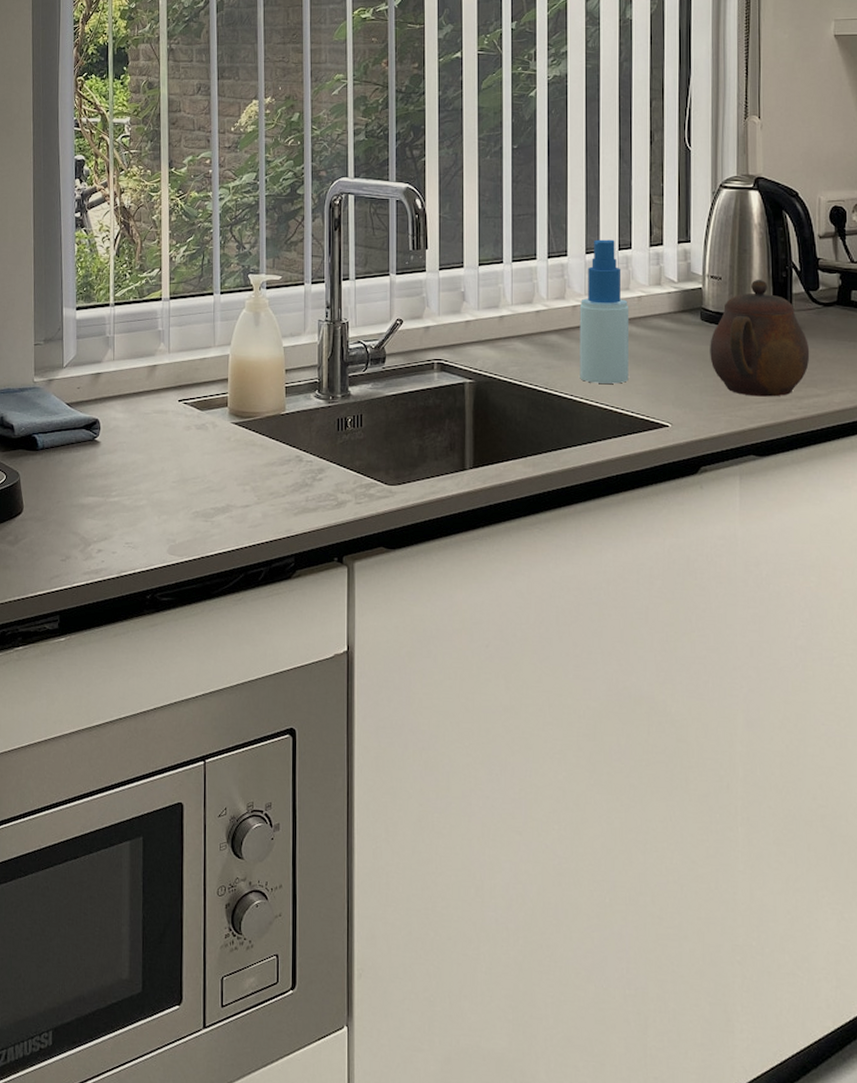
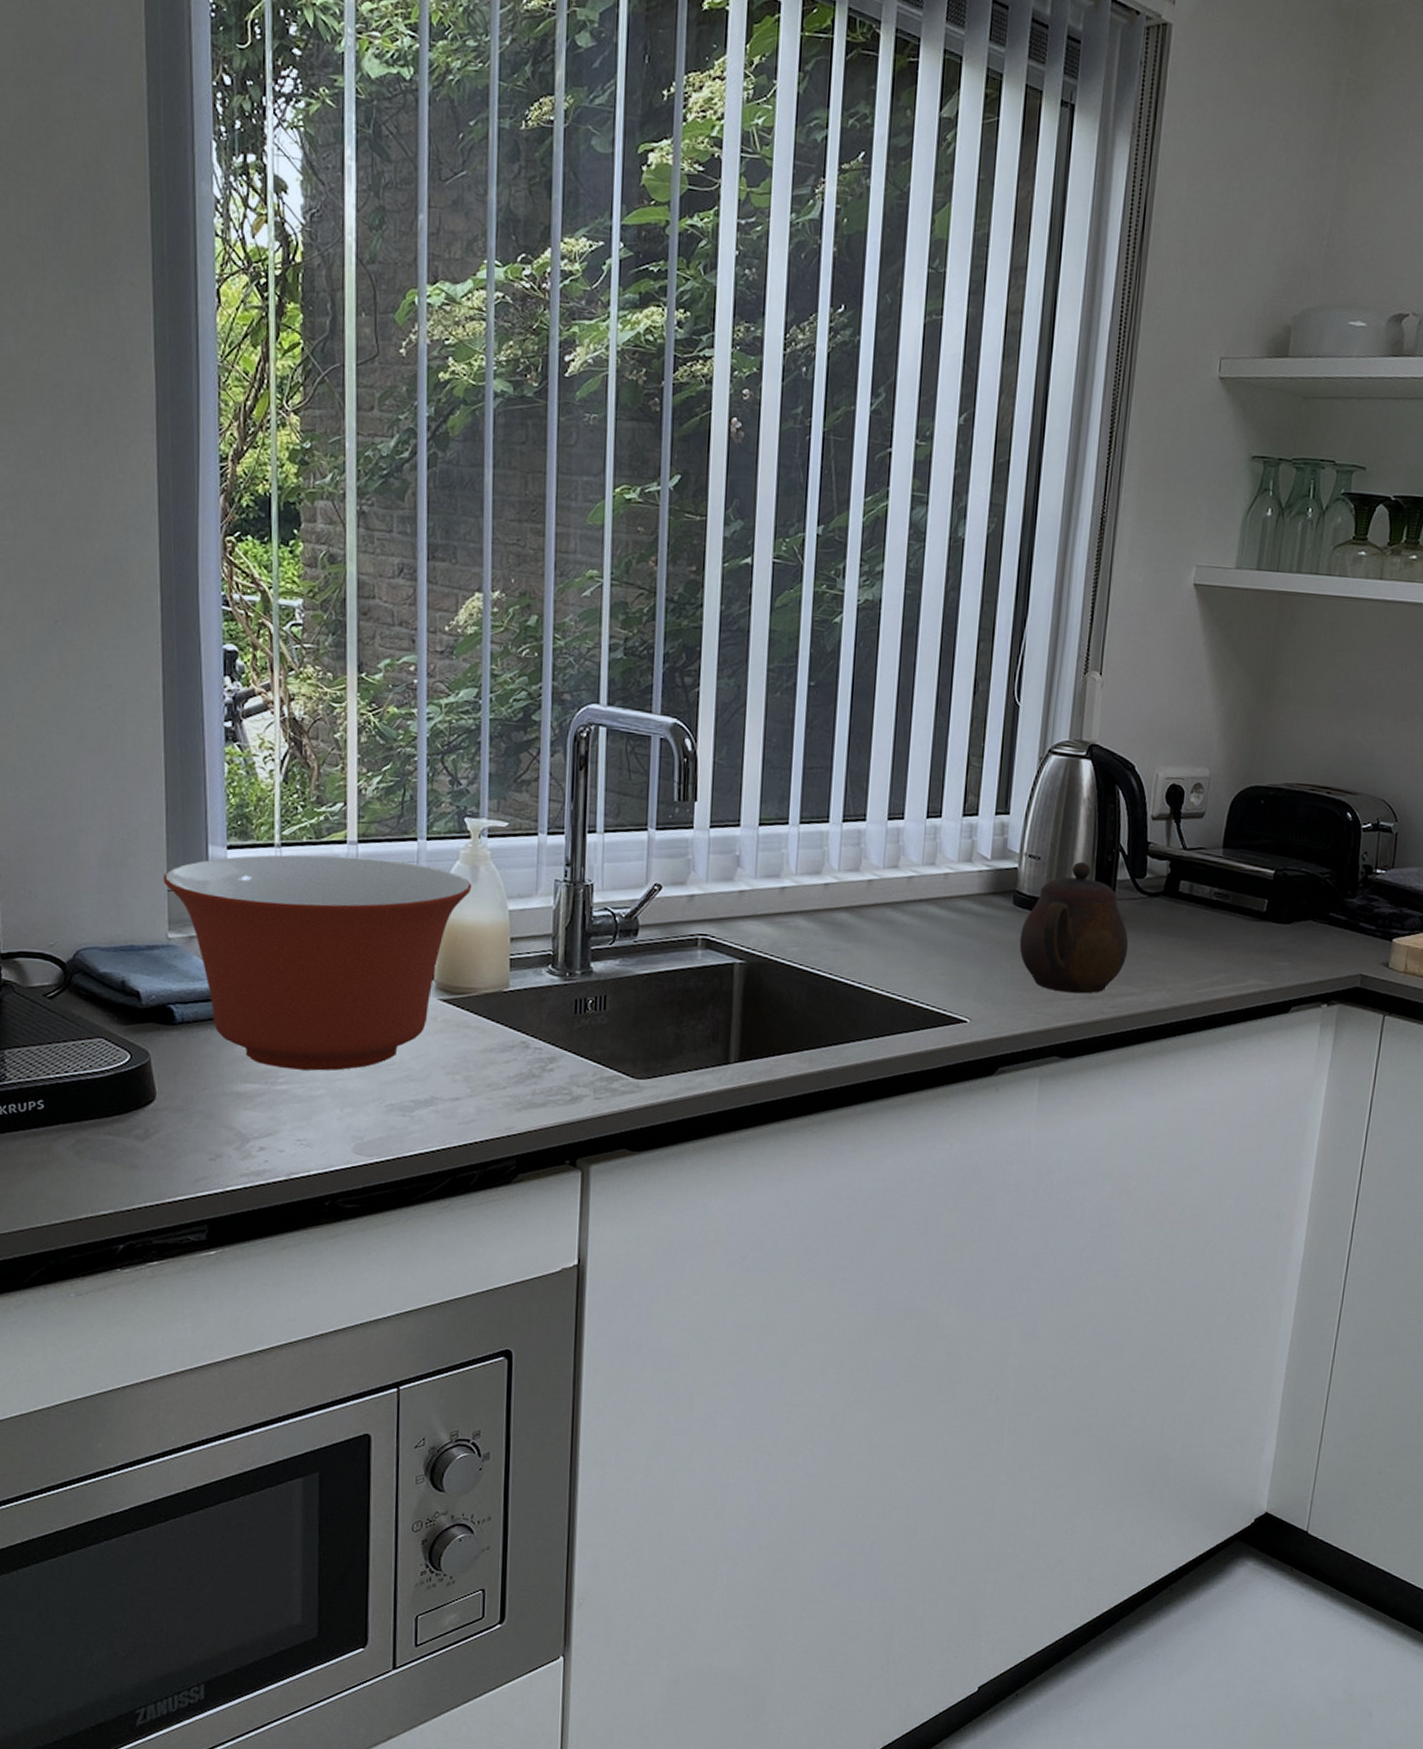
mixing bowl: none [31,310,255,485] -> present [163,854,472,1071]
spray bottle: present [579,239,630,384] -> none [870,803,934,972]

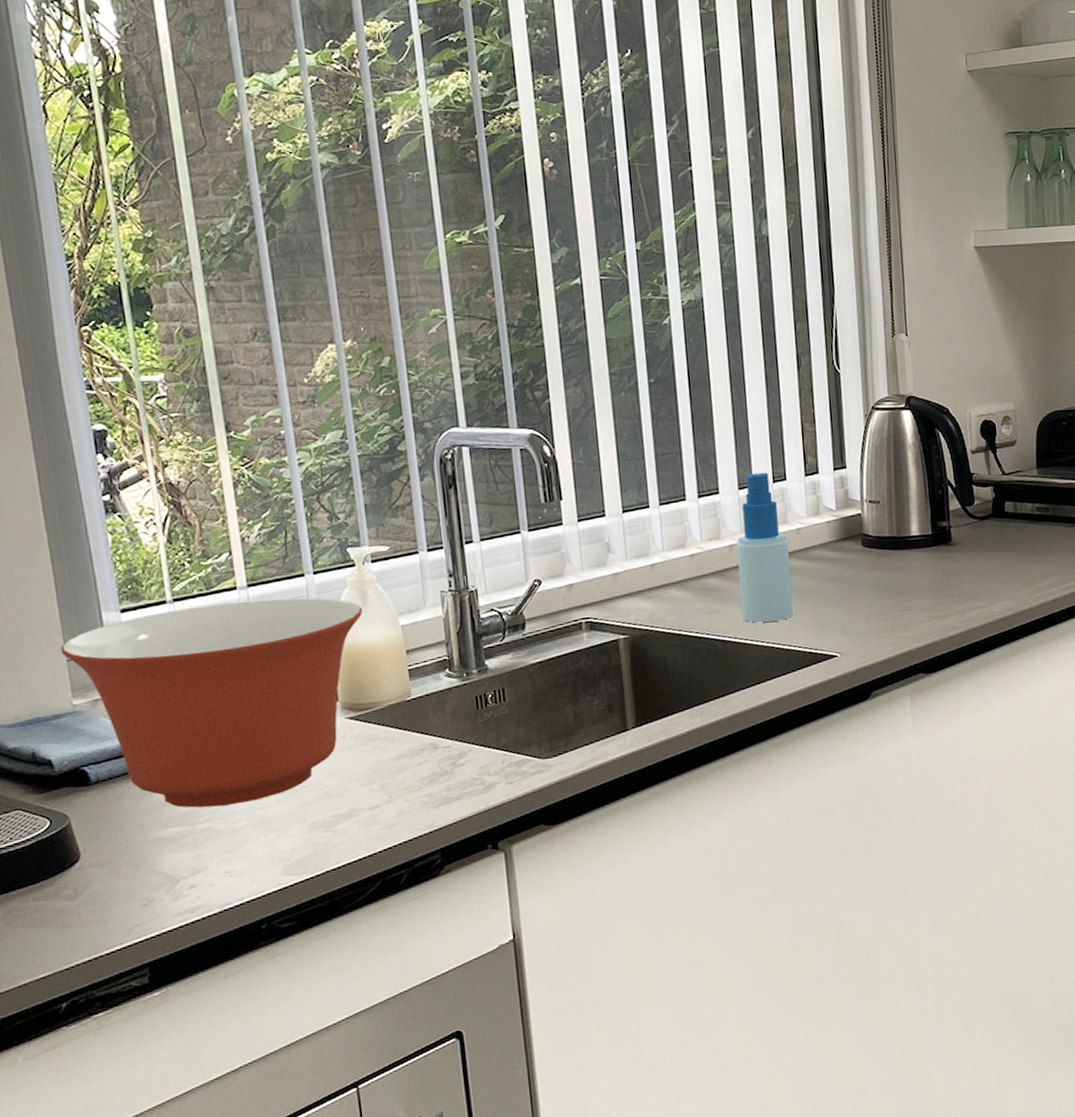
spray bottle: none [870,803,934,972] -> present [736,472,794,623]
teapot: present [1019,862,1129,994] -> none [872,500,970,616]

